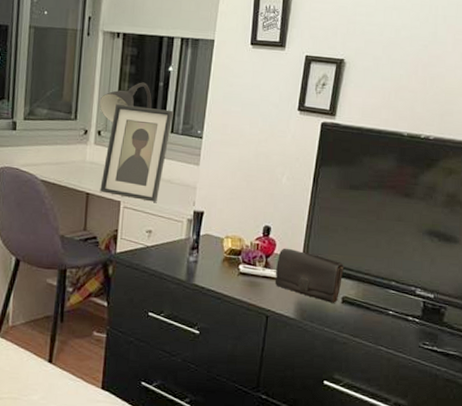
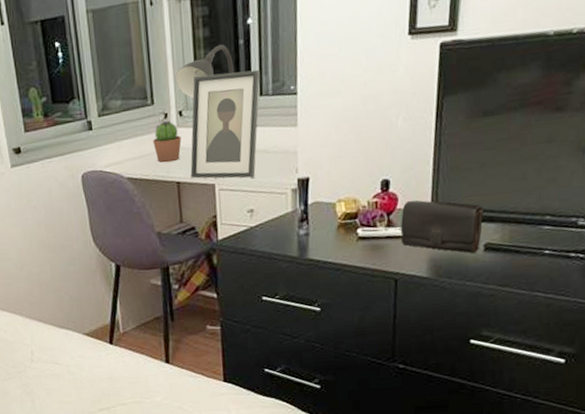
potted cactus: none [70,136,97,174] -> present [152,120,182,163]

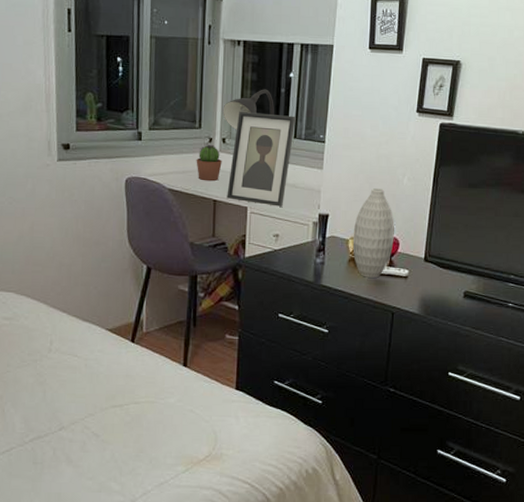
vase: none [340,136,391,244] -> present [352,187,394,278]
wallet: present [400,200,484,254] -> none [399,246,465,299]

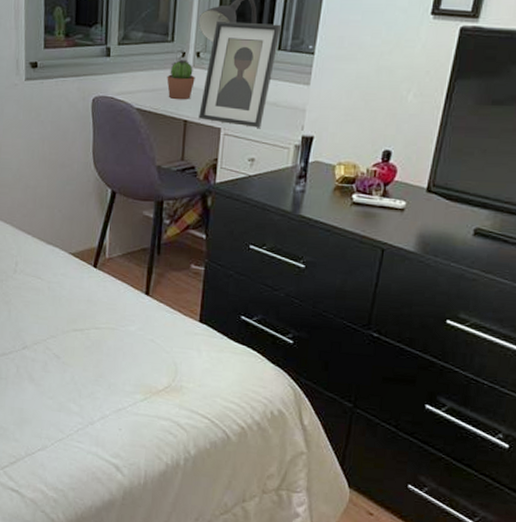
vase: present [352,187,394,278] -> none [339,105,393,209]

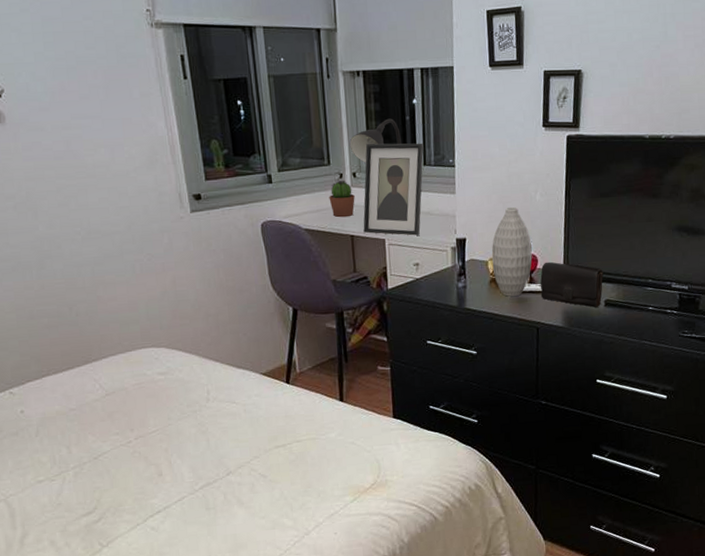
vase: none [339,105,393,209] -> present [491,206,532,297]
wallet: none [394,174,479,237] -> present [540,261,603,308]

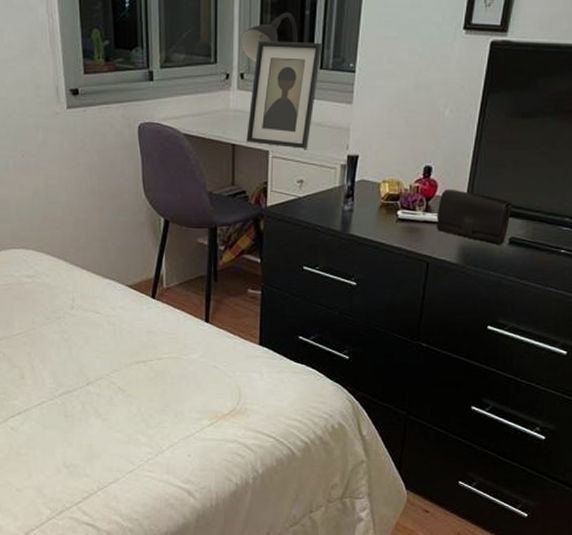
potted cactus: present [329,180,355,218] -> none [212,81,240,124]
vase: present [491,206,532,297] -> none [384,122,433,225]

